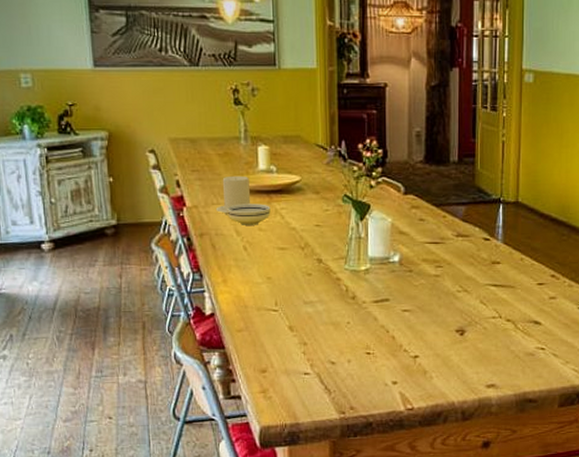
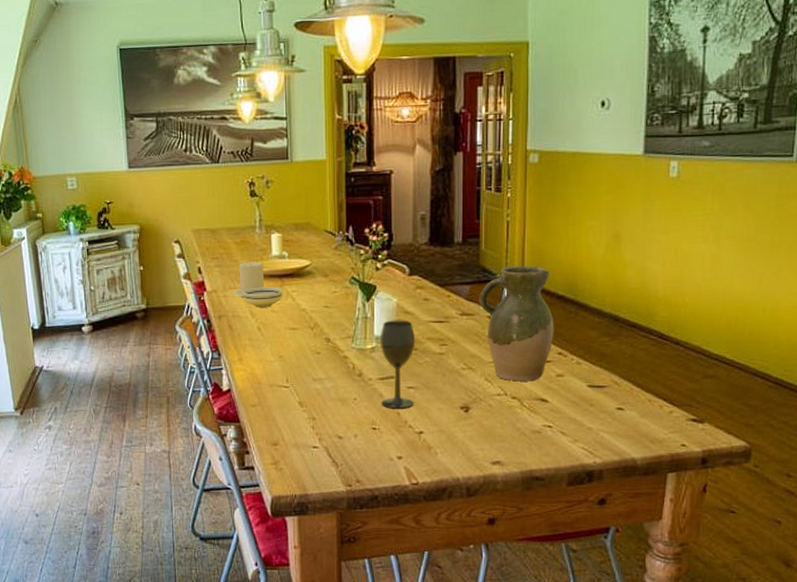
wine glass: none [374,240,411,333] -> present [380,320,416,409]
pitcher: none [473,187,548,304] -> present [478,266,554,382]

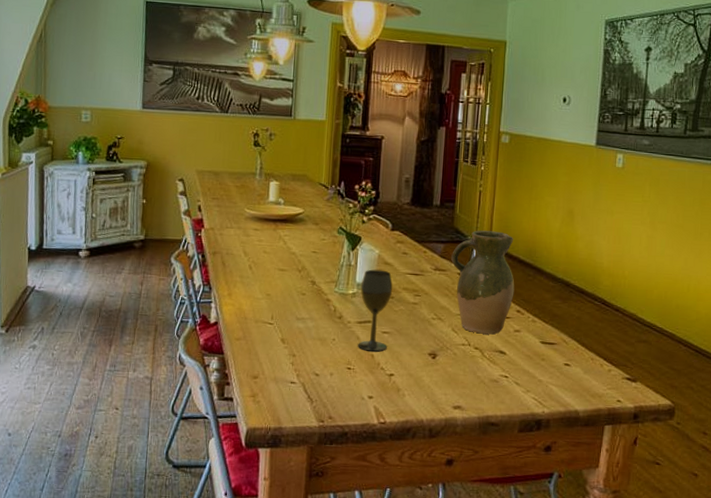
candle: present [233,261,265,298] -> none [229,204,260,238]
bowl: present [243,287,283,307] -> none [238,229,276,248]

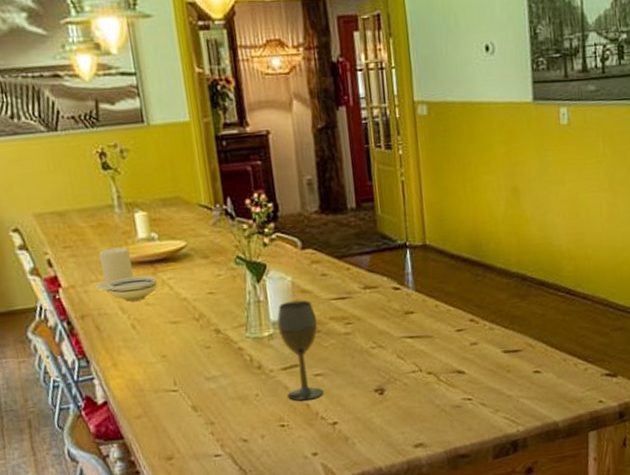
candle: none [229,204,260,238] -> present [95,247,134,292]
bowl: none [238,229,276,248] -> present [108,275,158,302]
pitcher: present [450,230,515,335] -> none [380,228,464,356]

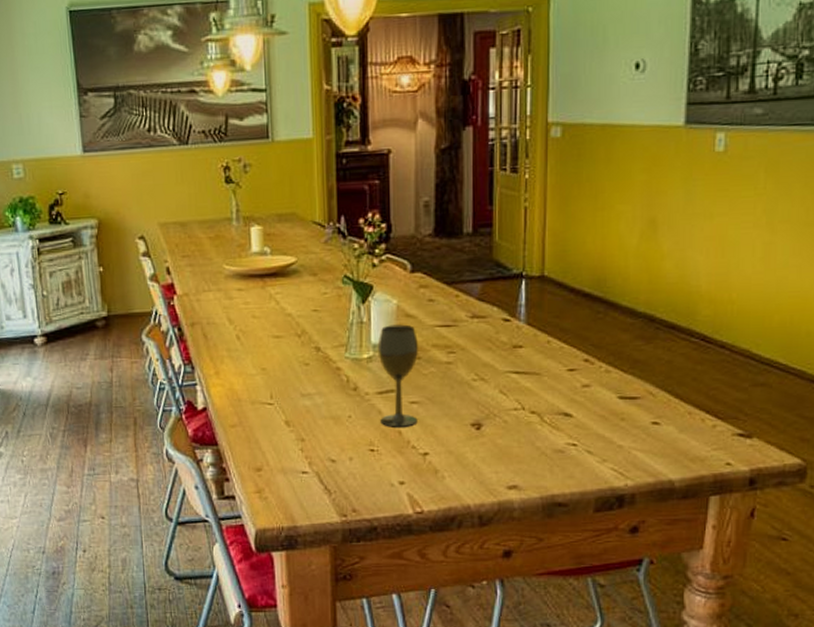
candle: present [95,247,134,292] -> none [207,259,244,303]
bowl: present [108,275,158,302] -> none [219,289,265,313]

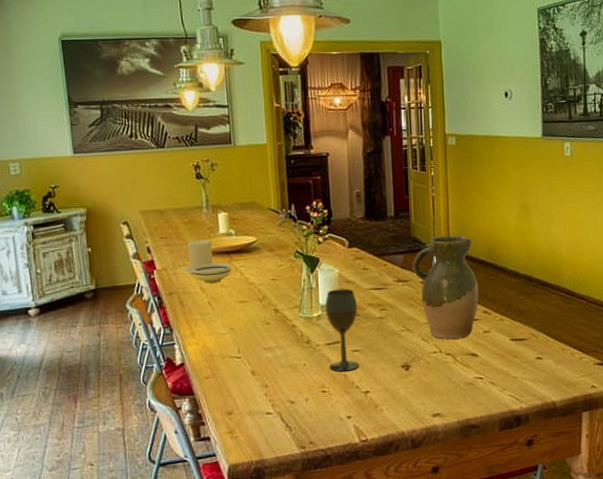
candle: none [207,259,244,303] -> present [182,239,214,275]
bowl: none [219,289,265,313] -> present [192,263,231,283]
pitcher: none [491,259,580,394] -> present [411,235,479,340]

